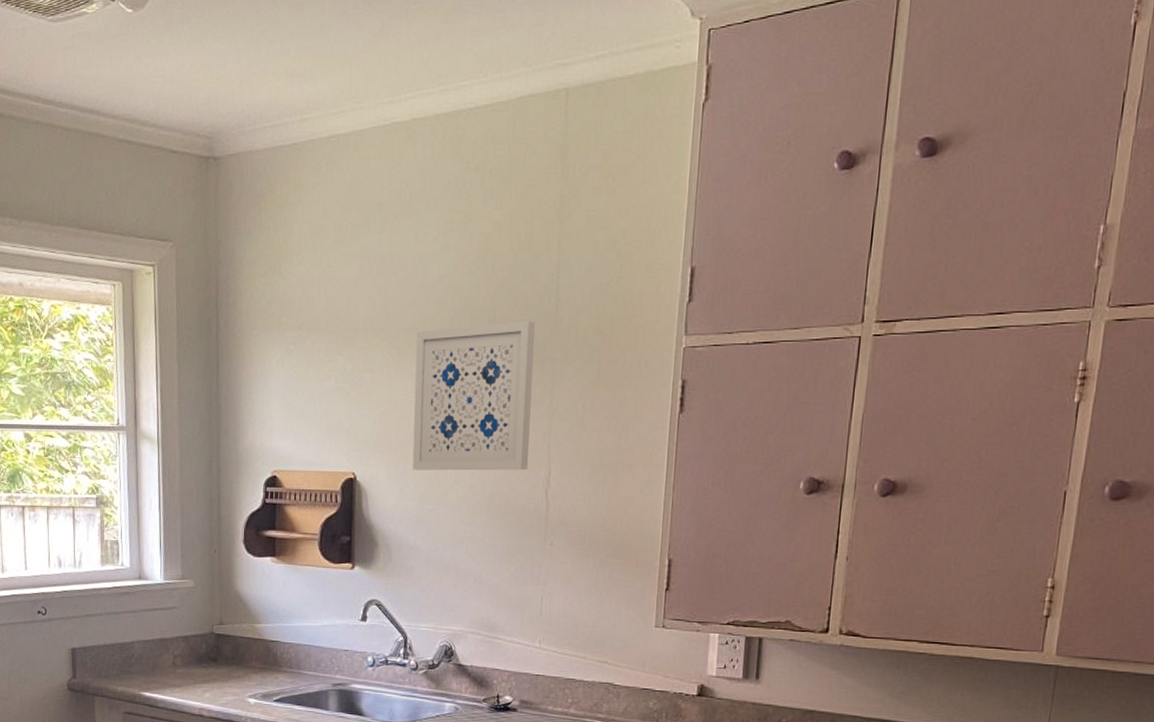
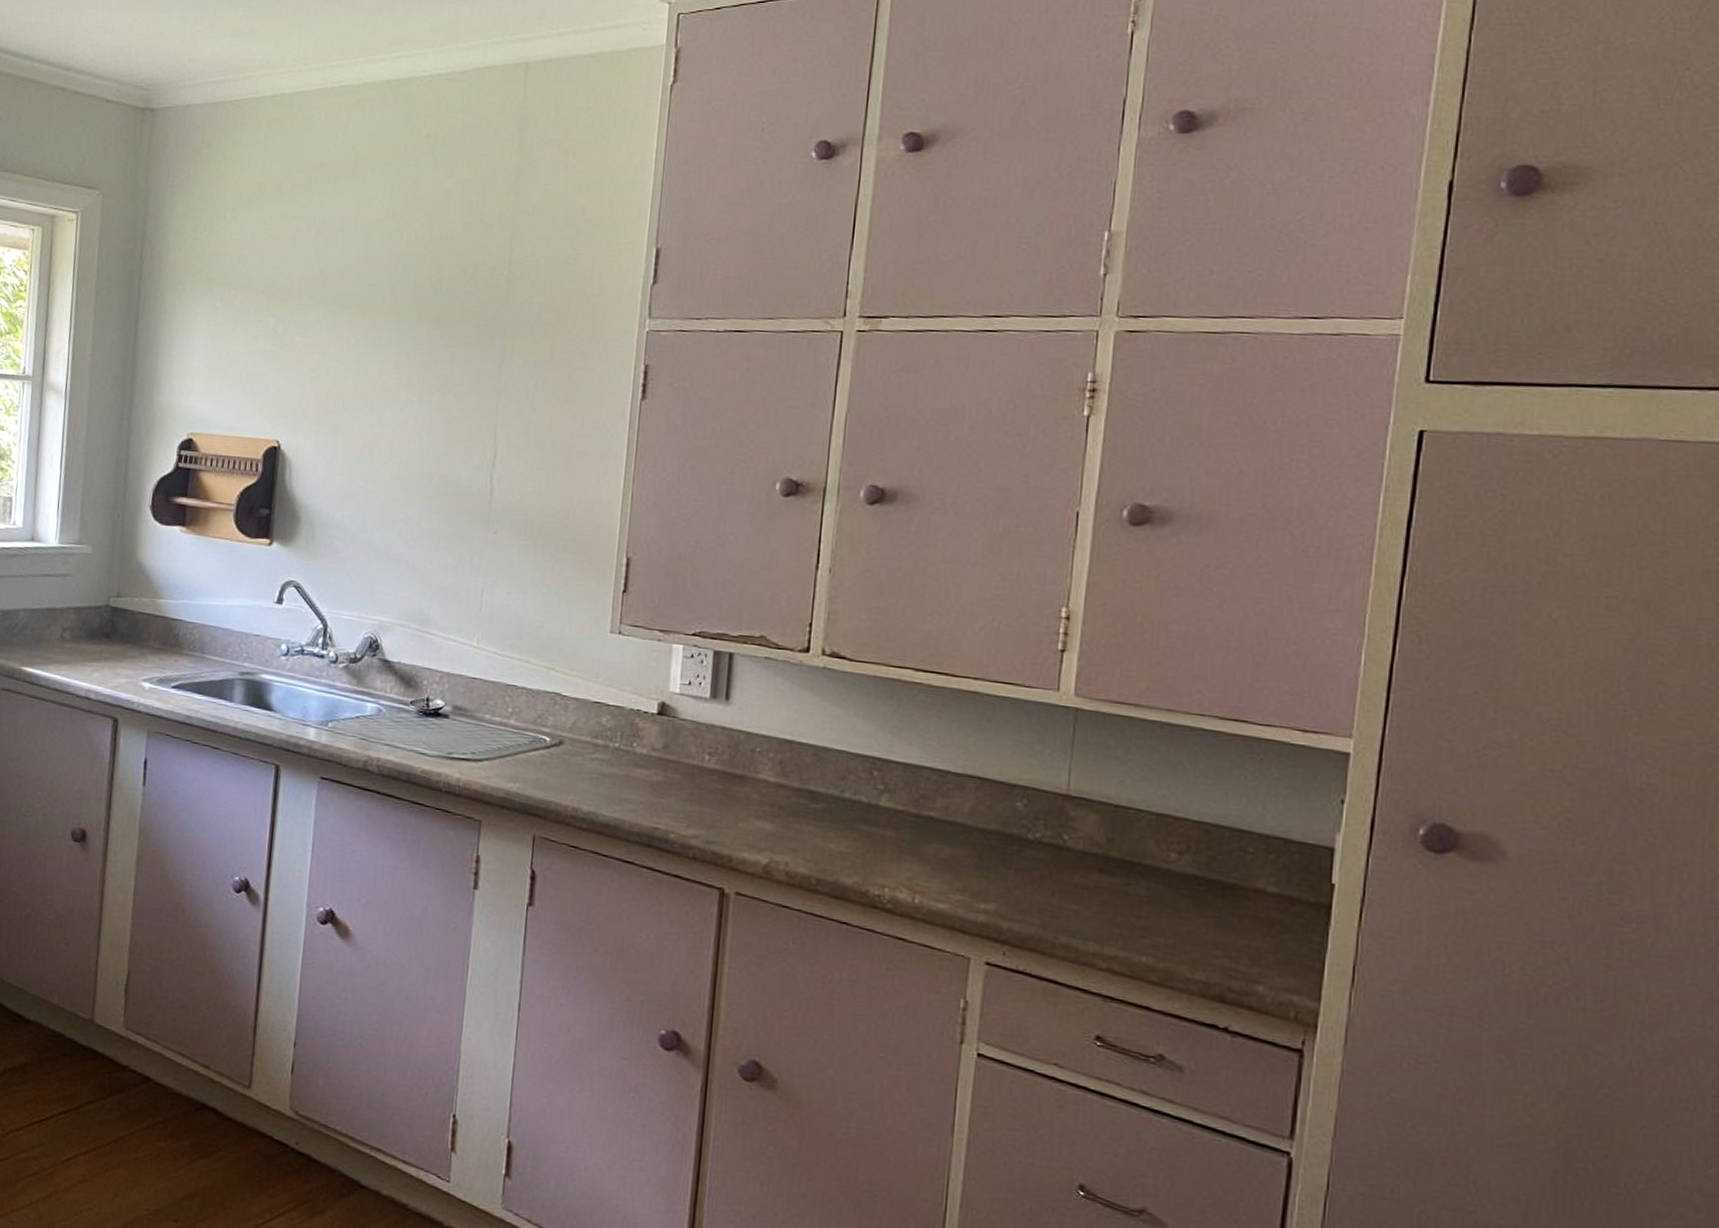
wall art: present [412,321,536,471] -> none [342,293,486,451]

